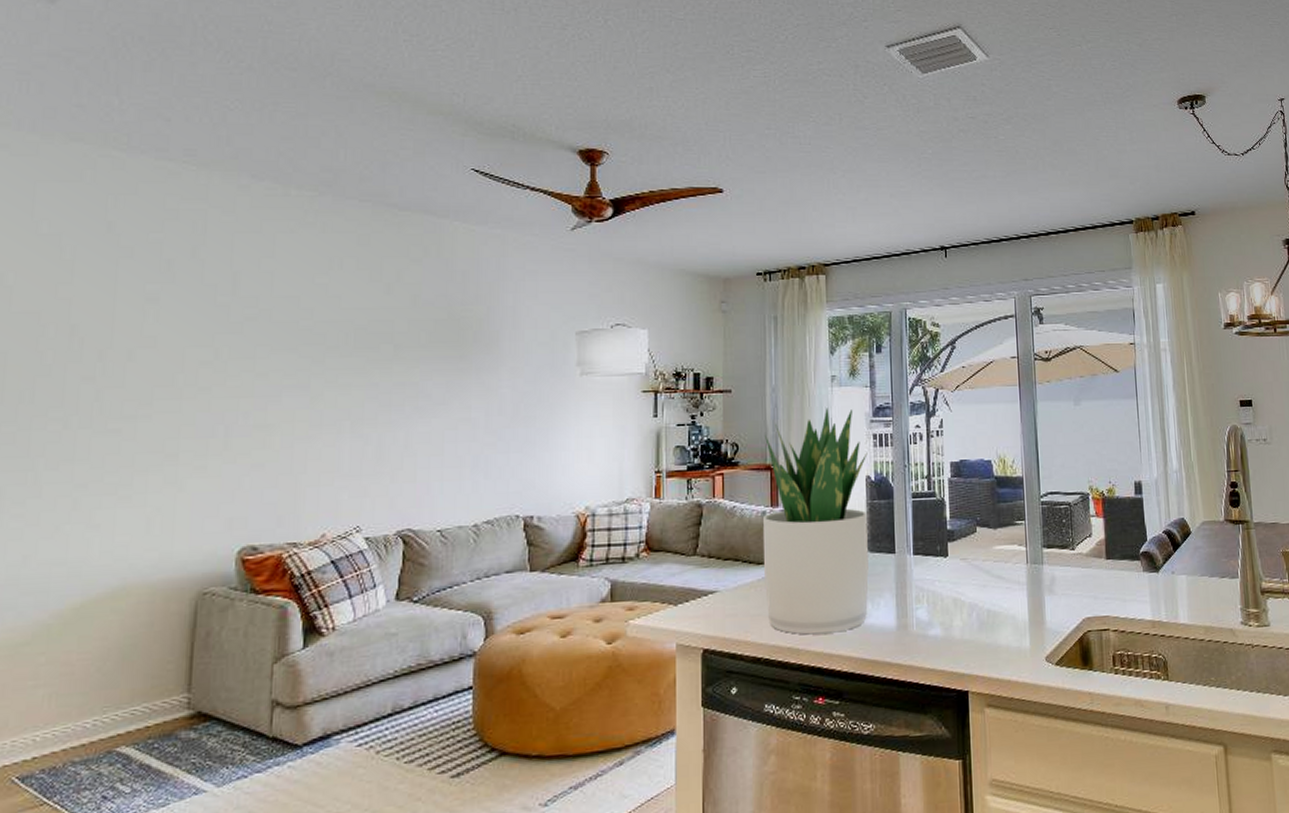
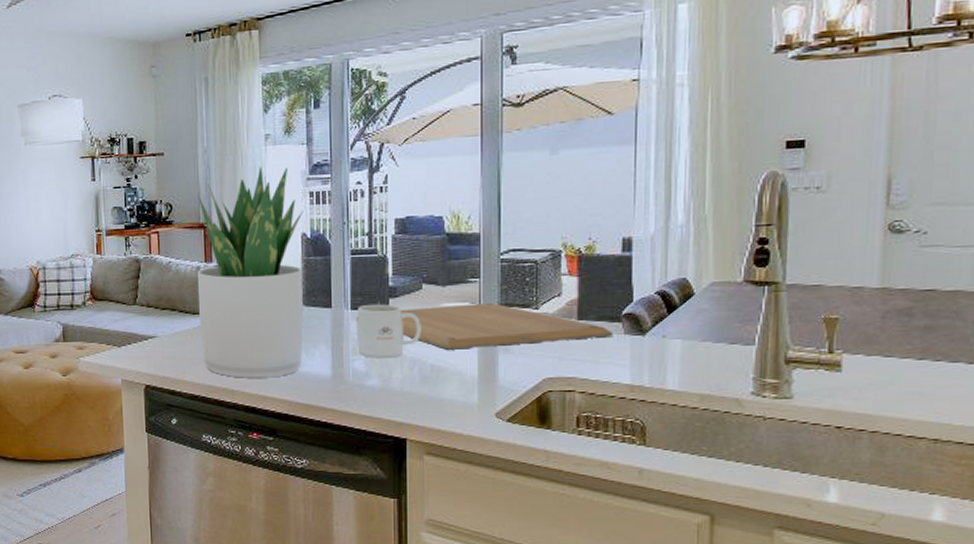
chopping board: none [917,544,1135,594] -> present [355,302,614,350]
mug: none [918,548,977,607] -> present [356,304,421,359]

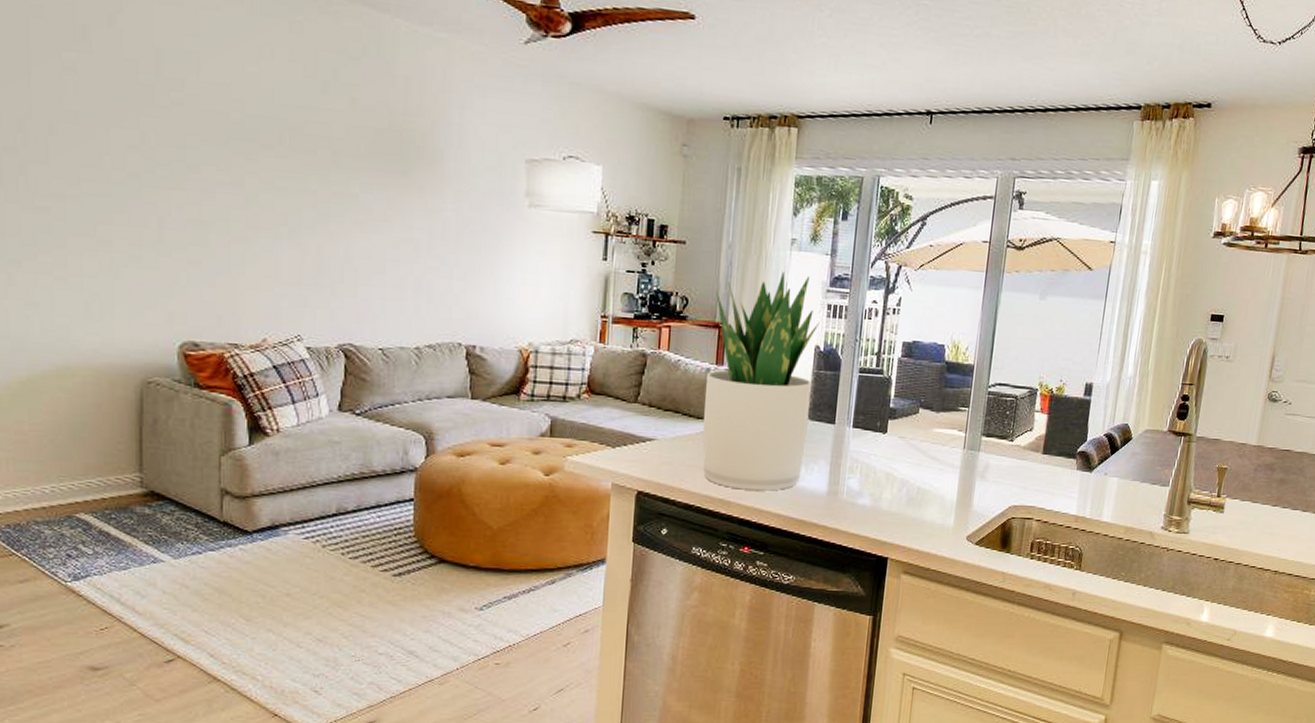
chopping board: present [355,302,614,350] -> none [855,431,1069,474]
mug: present [356,304,421,359] -> none [854,423,914,480]

